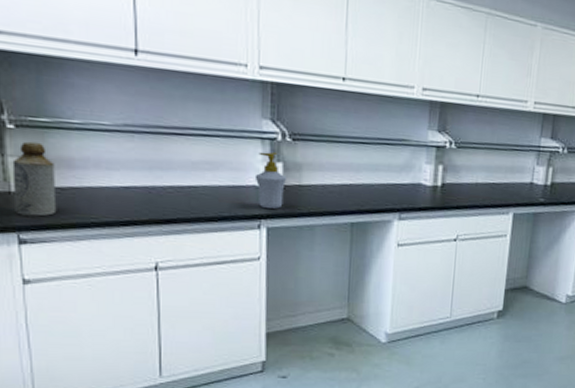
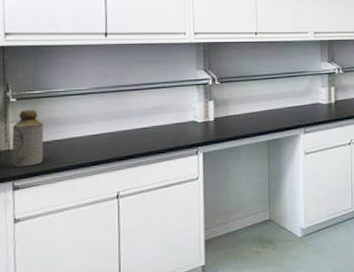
soap bottle: present [254,151,287,210] -> none [193,93,217,138]

